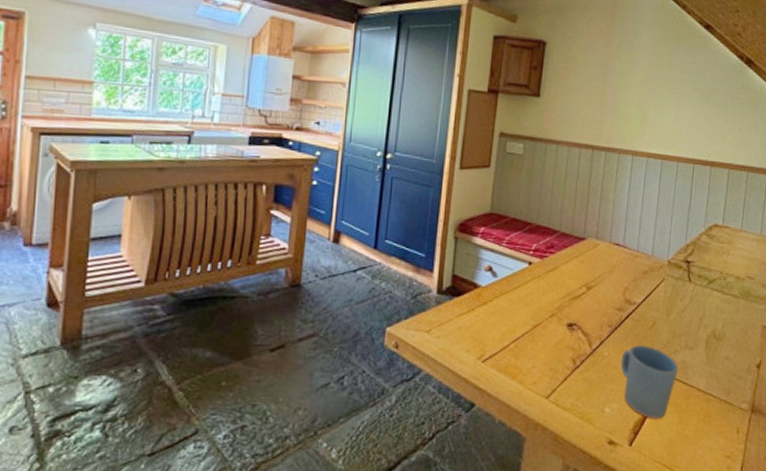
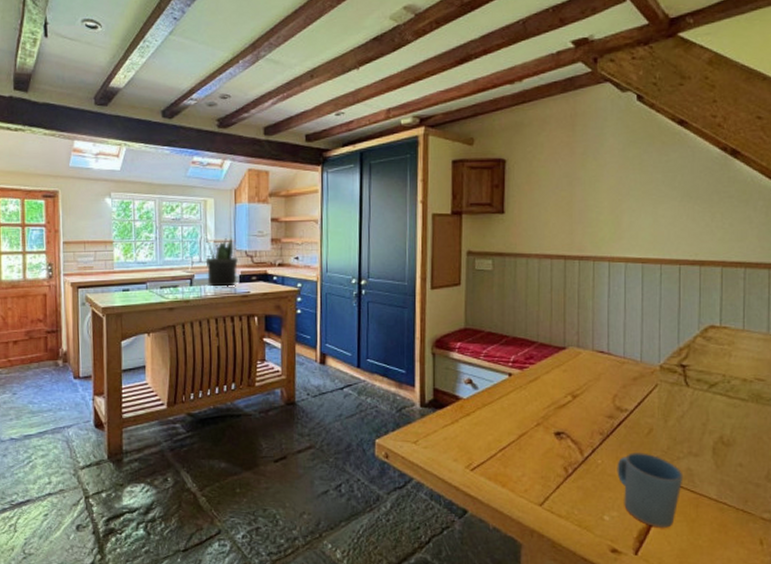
planter: none [209,89,249,149] -> present [205,236,238,287]

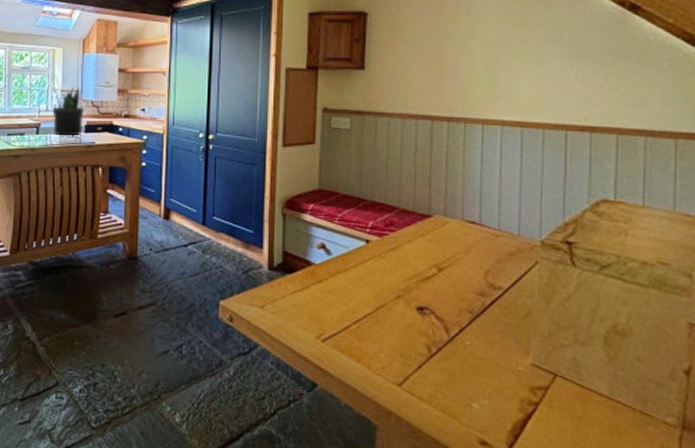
mug: present [617,453,684,528] -> none [488,335,568,423]

